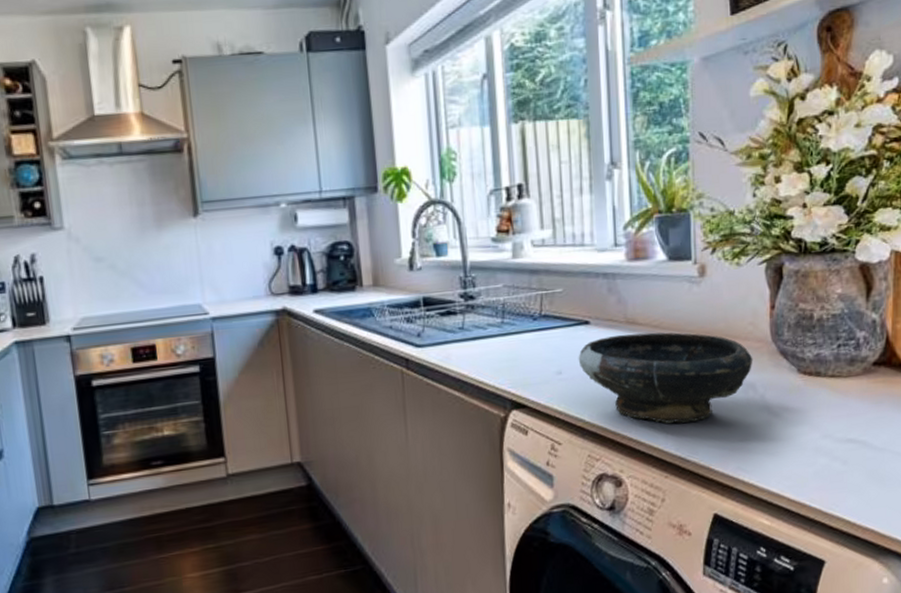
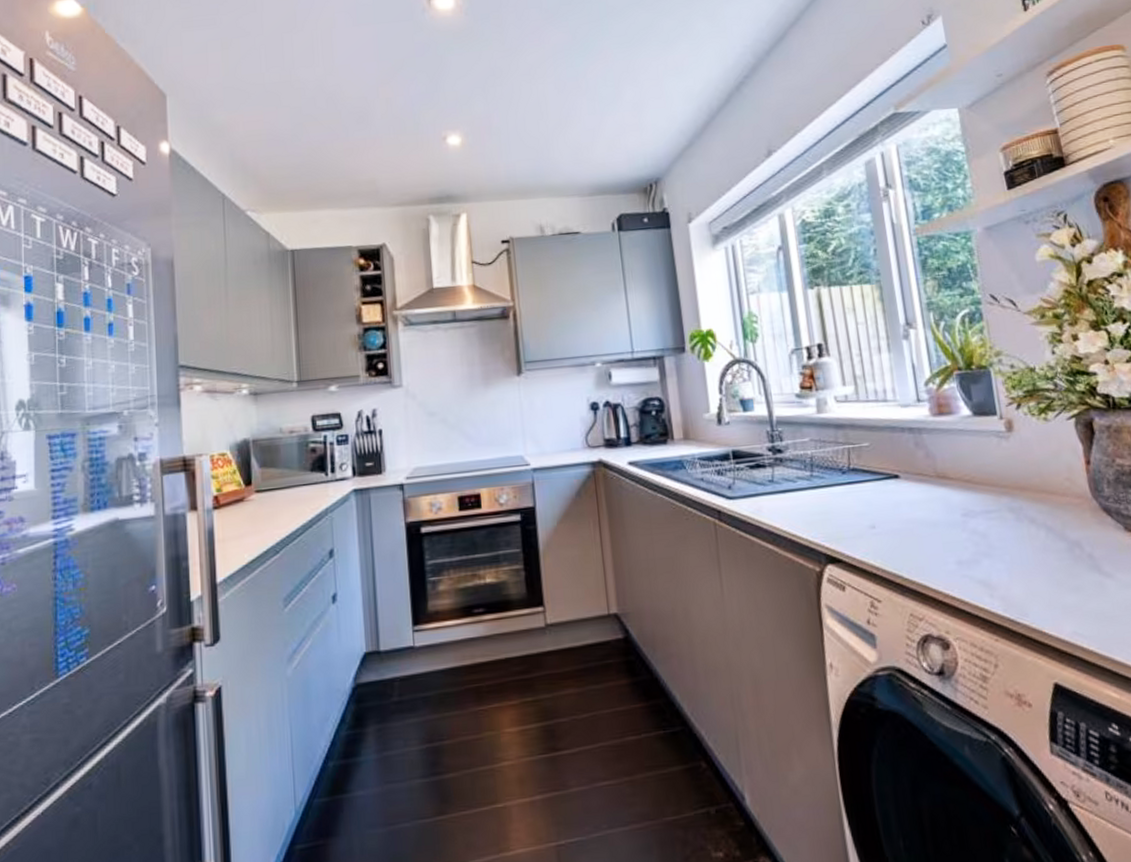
bowl: present [578,332,753,423] -> none [890,487,1075,582]

